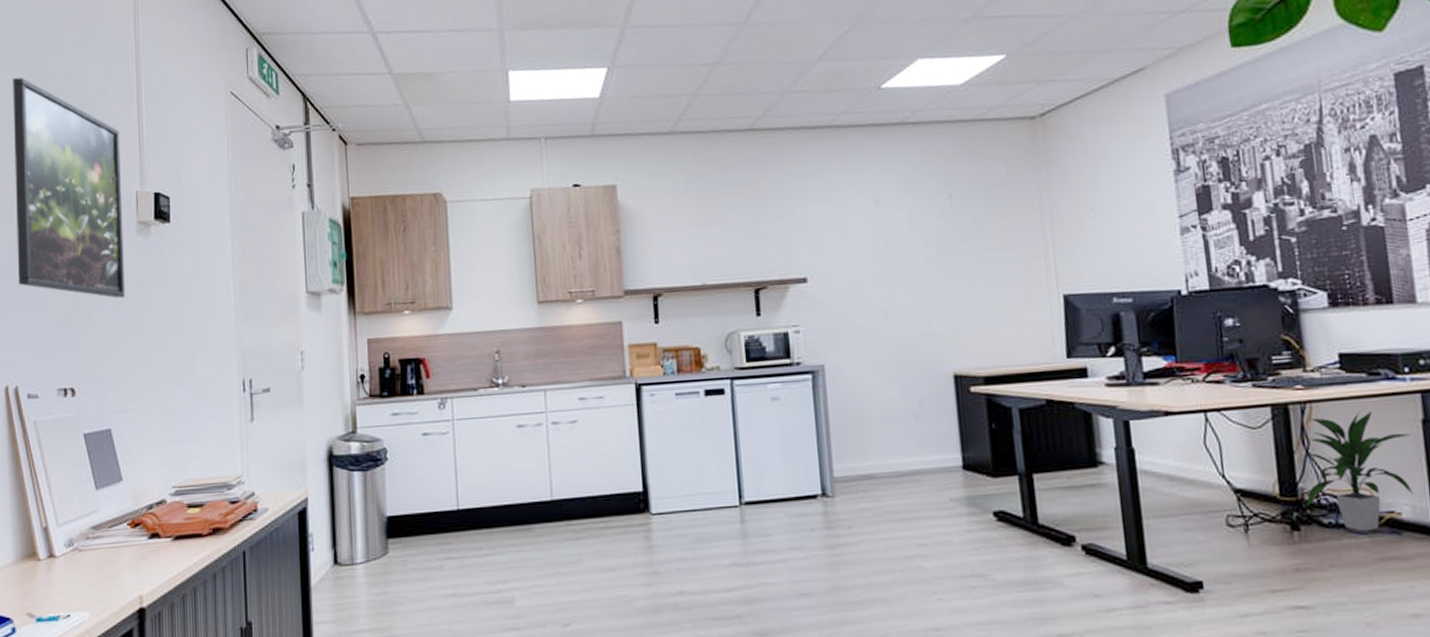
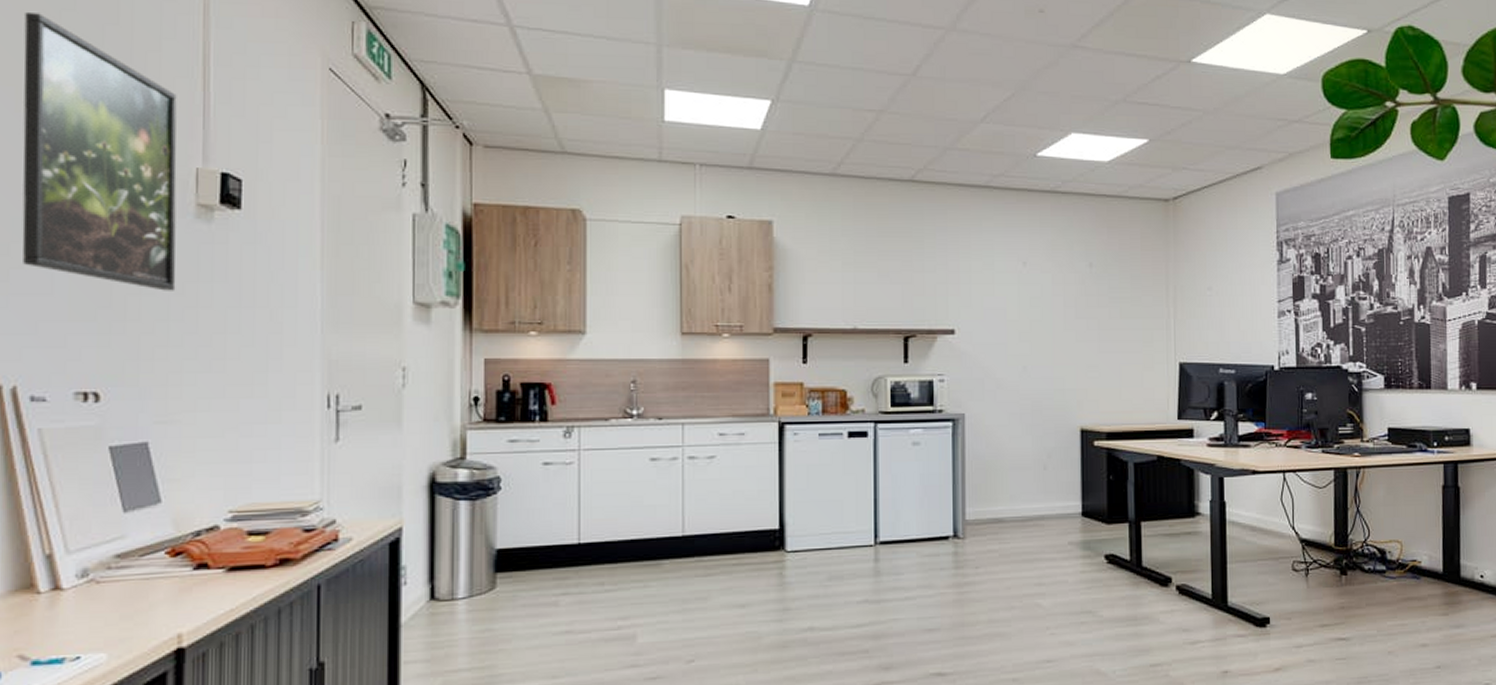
indoor plant: present [1304,410,1414,532] -> none [1353,476,1433,576]

